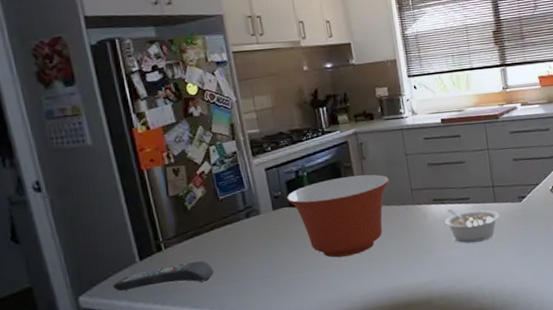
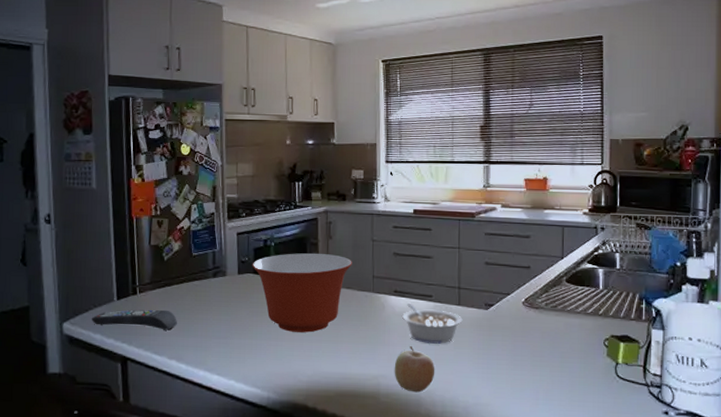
fruit: none [443,248,482,291] -> present [394,346,435,393]

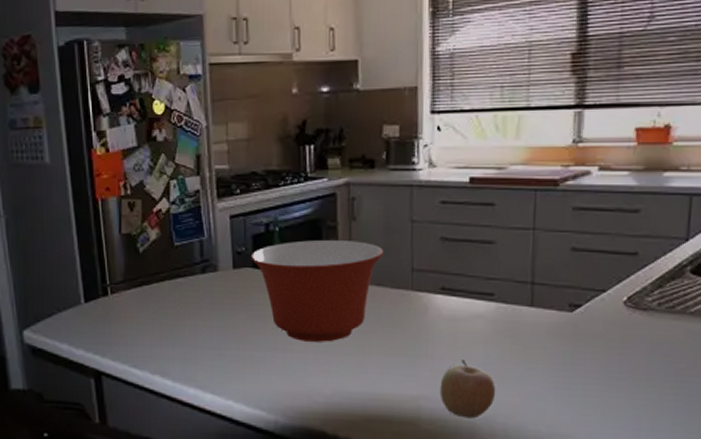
remote control: present [91,309,177,330] -> none [55,314,159,339]
legume: present [402,303,463,344] -> none [452,303,536,357]

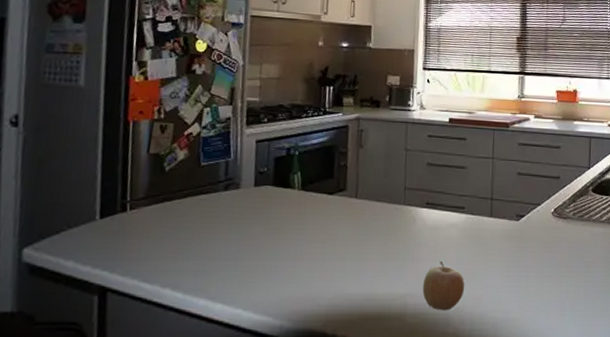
mixing bowl: present [250,240,384,342] -> none [271,163,383,250]

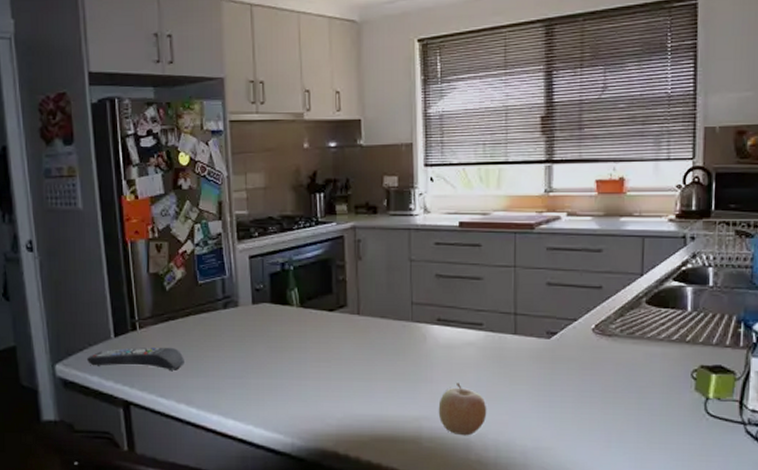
remote control: none [62,229,176,253] -> present [86,347,184,370]

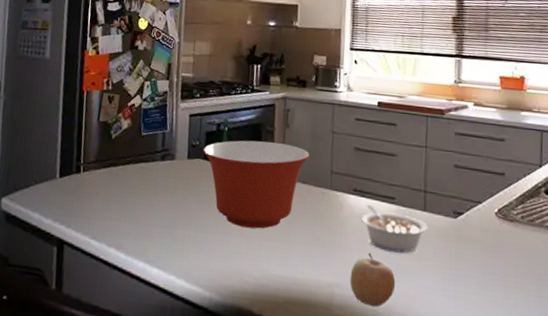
remote control: present [86,347,184,370] -> none [31,189,120,215]
mixing bowl: none [268,278,386,370] -> present [202,140,310,229]
legume: none [447,332,520,380] -> present [361,204,428,253]

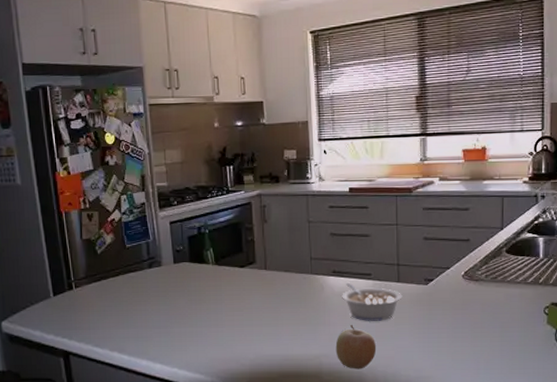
mixing bowl: present [202,140,310,229] -> none [187,238,289,318]

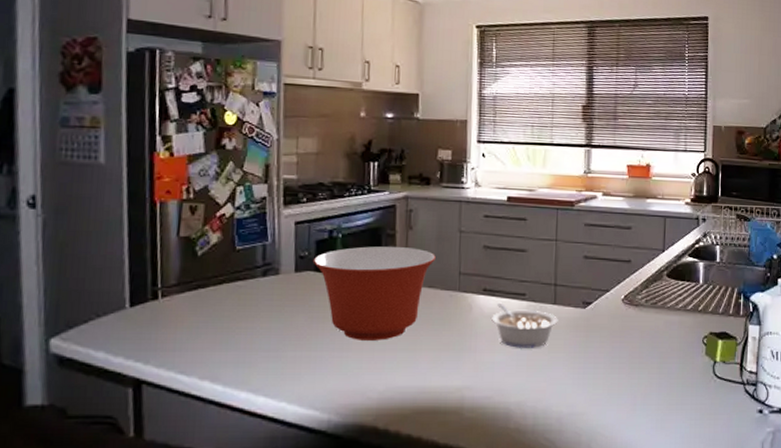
mixing bowl: none [187,238,289,318] -> present [313,246,436,340]
fruit: present [335,325,377,369] -> none [480,352,527,405]

